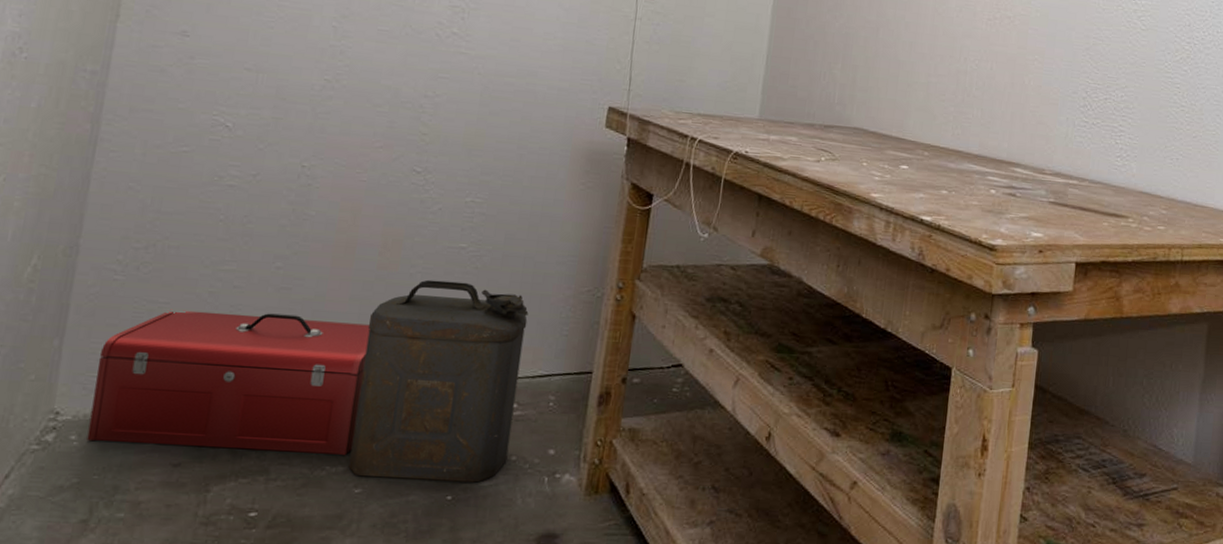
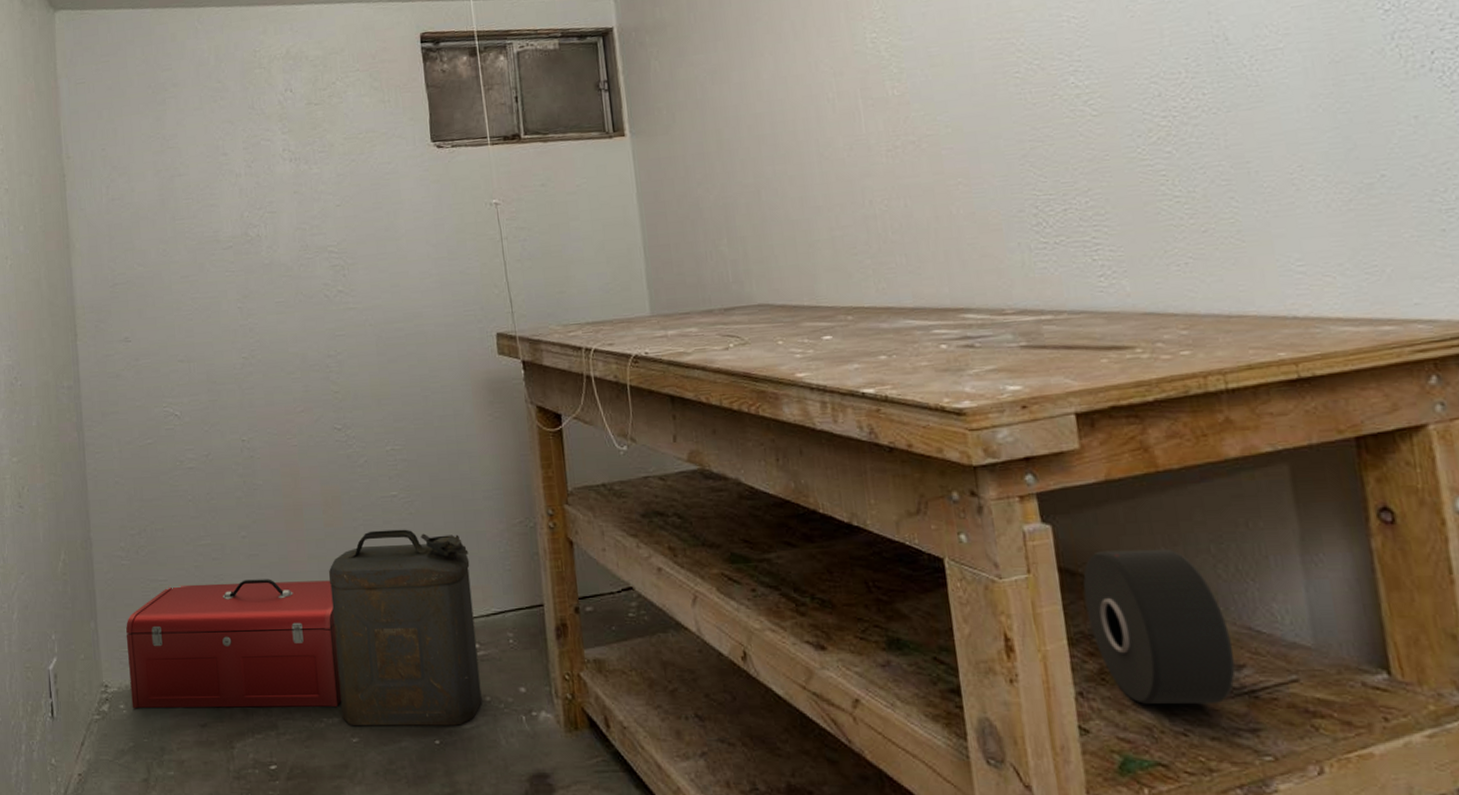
duct tape: none [1047,375,1141,504] -> present [1083,548,1235,705]

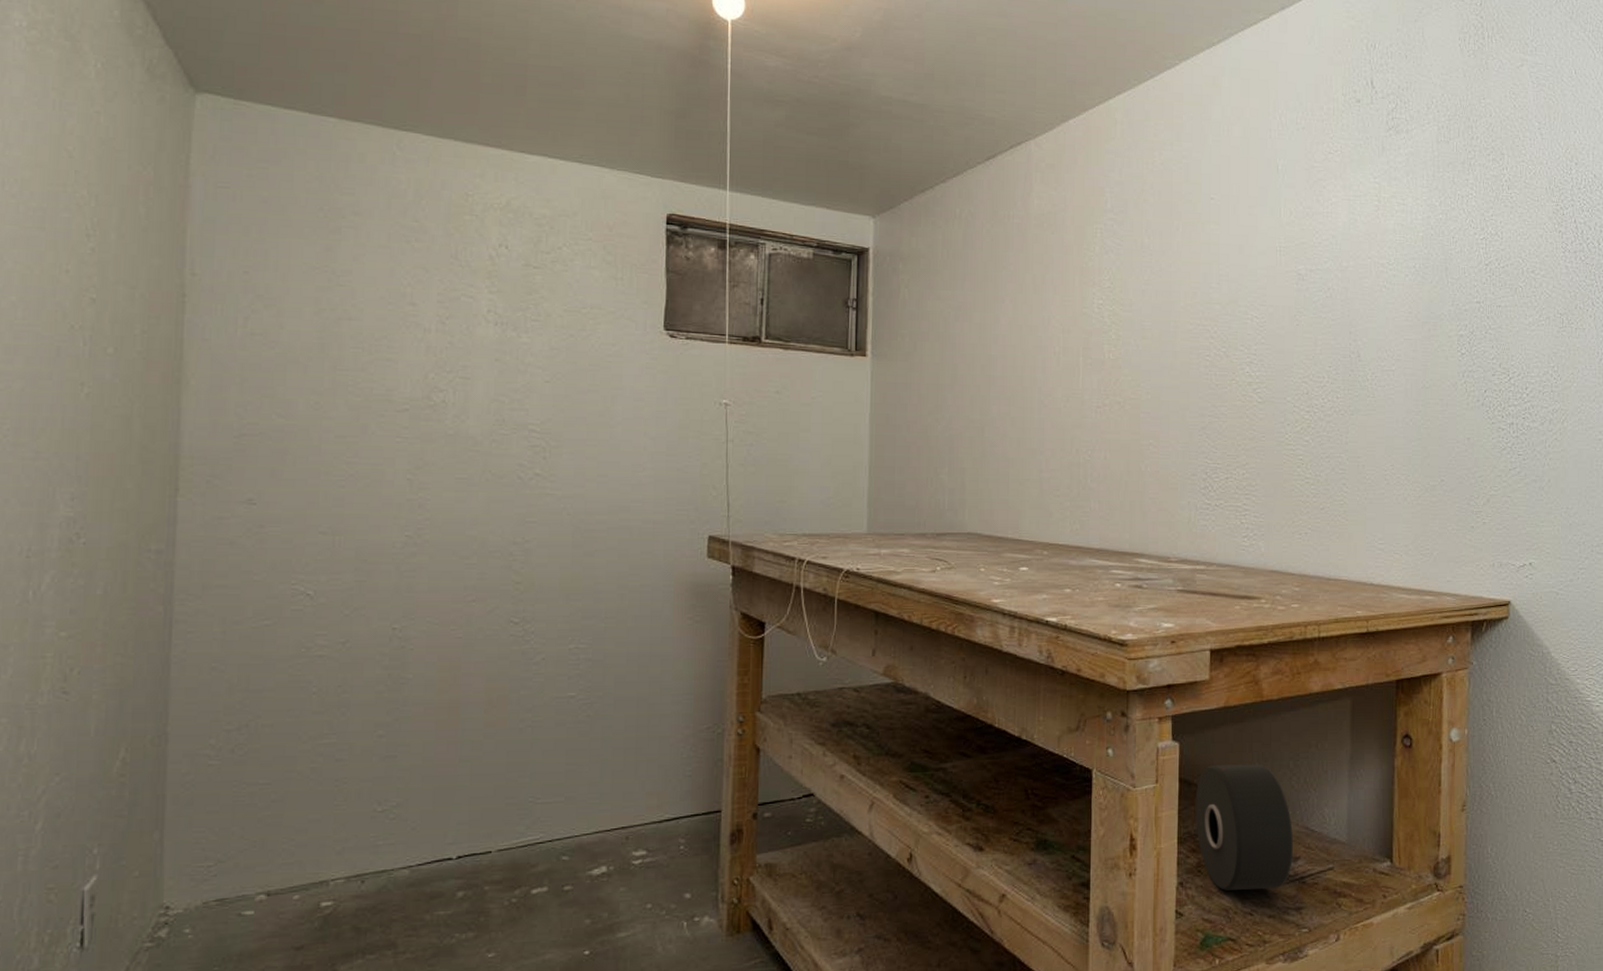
toolbox: present [126,579,342,709] -> none [202,783,485,933]
fuel can: present [329,529,482,726] -> none [479,732,648,941]

